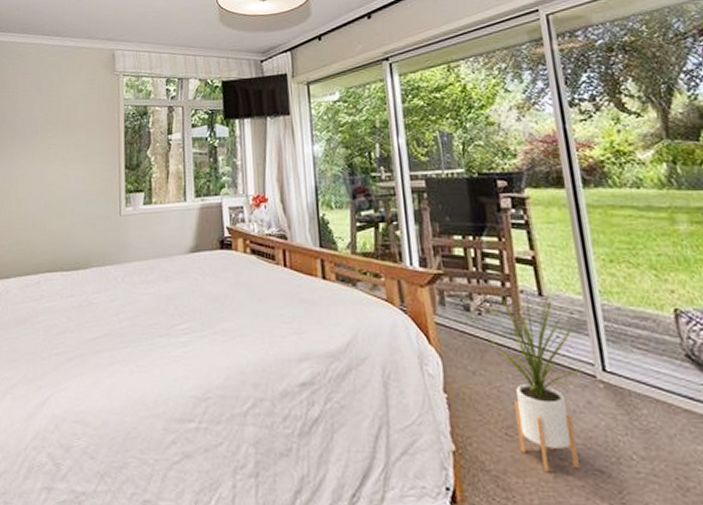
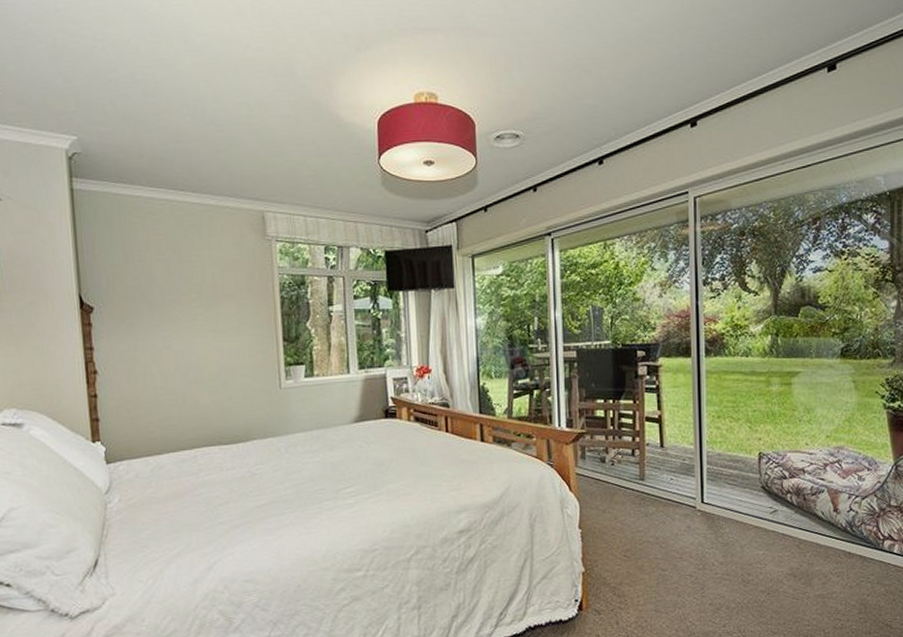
house plant: present [482,287,581,473] -> none [616,441,686,581]

